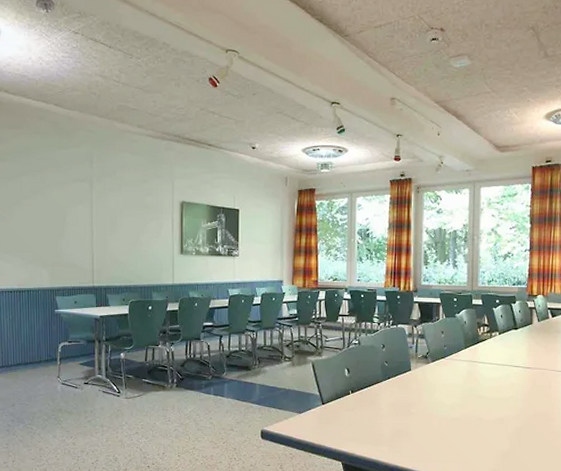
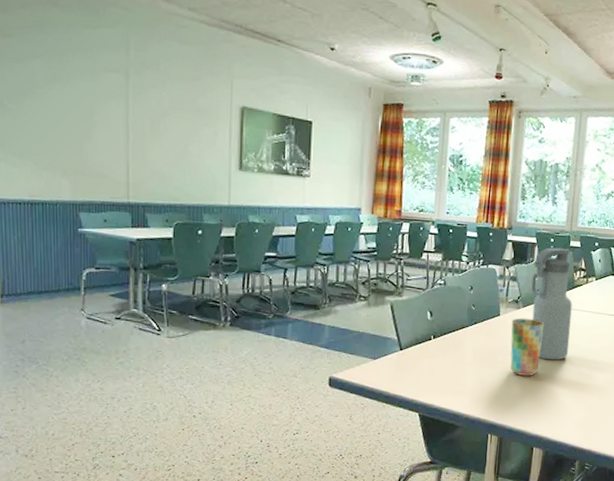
cup: none [422,372,453,426] -> present [510,318,545,376]
water bottle: none [438,306,478,411] -> present [531,247,573,360]

